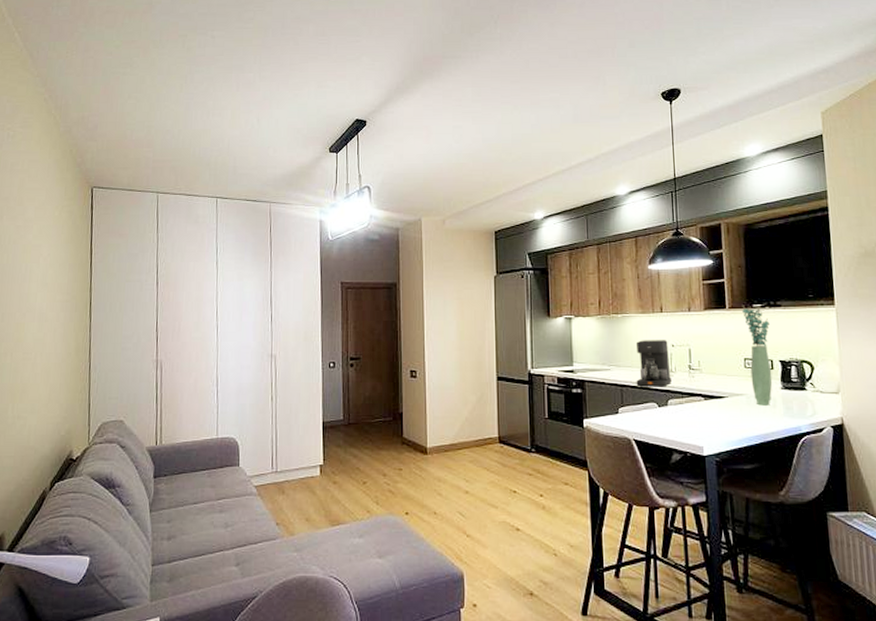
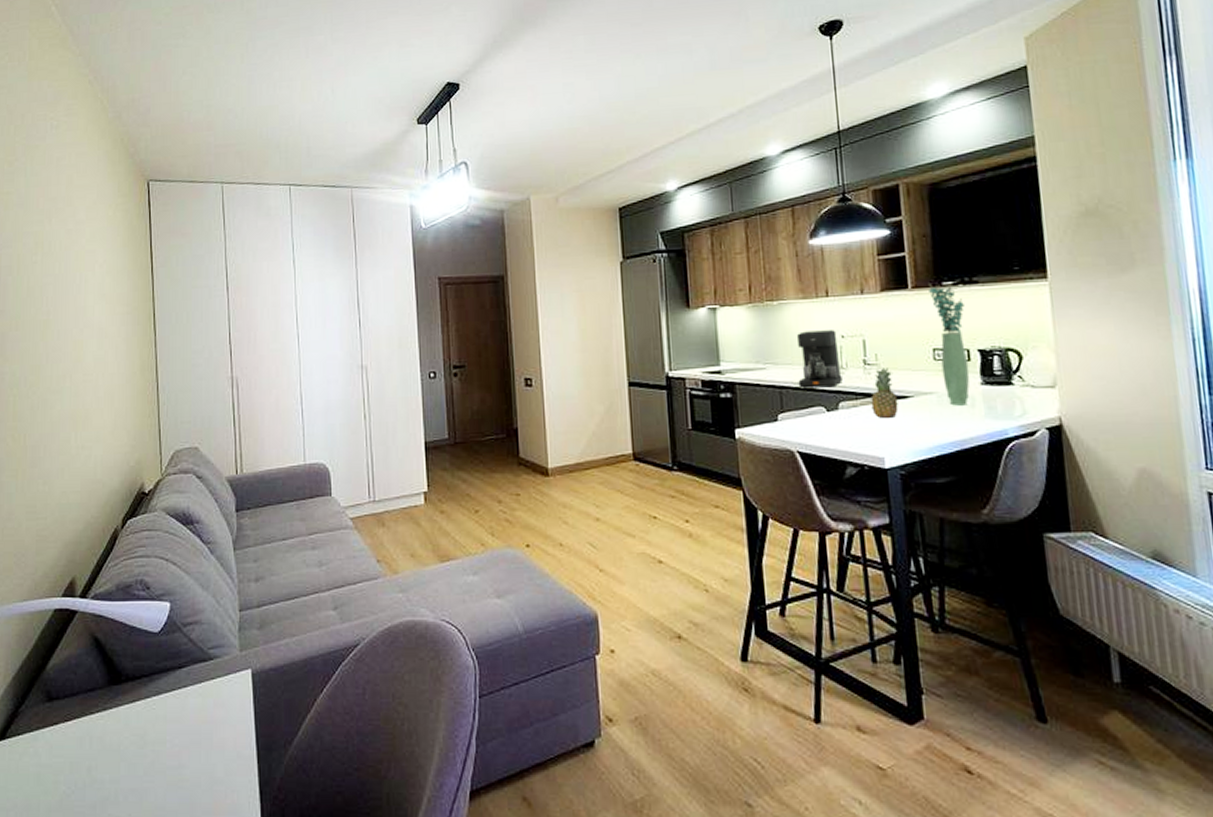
fruit: none [694,372,716,415] -> present [870,368,899,419]

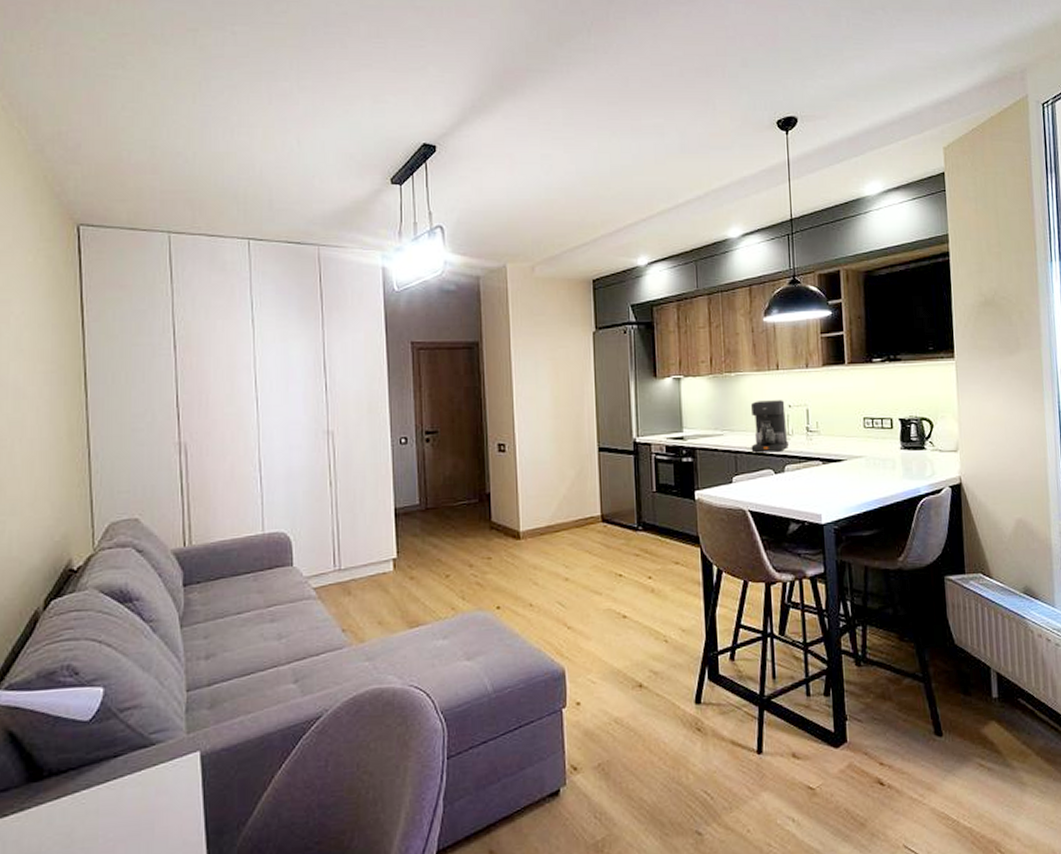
fruit: present [870,368,899,419] -> none [811,434,834,480]
vase: present [928,283,970,406] -> none [861,359,892,468]

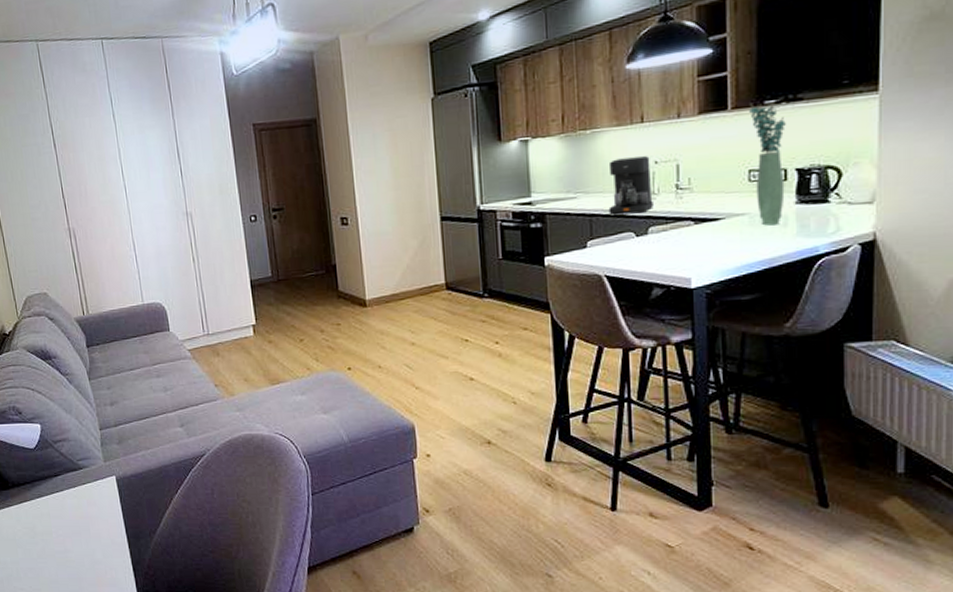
vase: none [861,359,892,468] -> present [749,102,786,226]

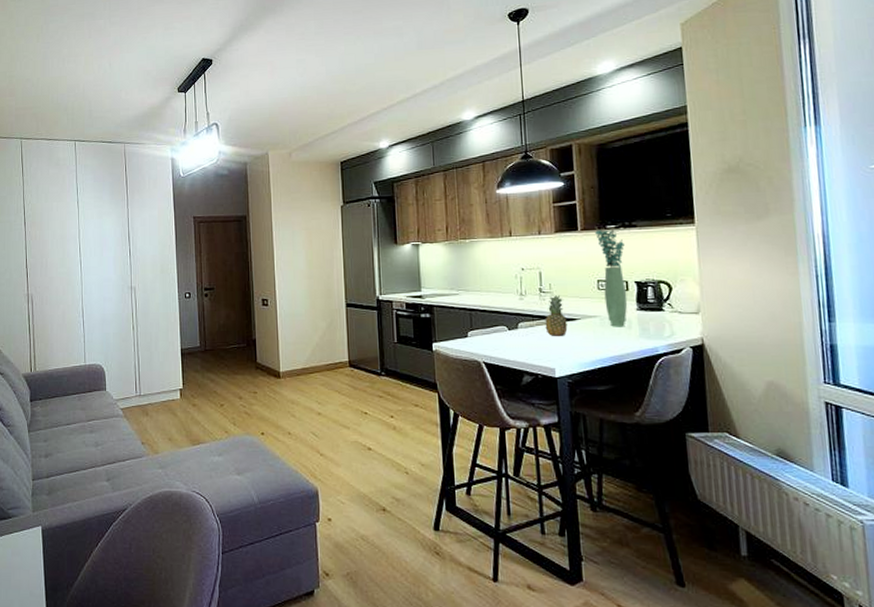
coffee maker: present [608,156,653,214] -> none [484,264,522,311]
fruit: none [681,191,709,242] -> present [545,295,568,337]

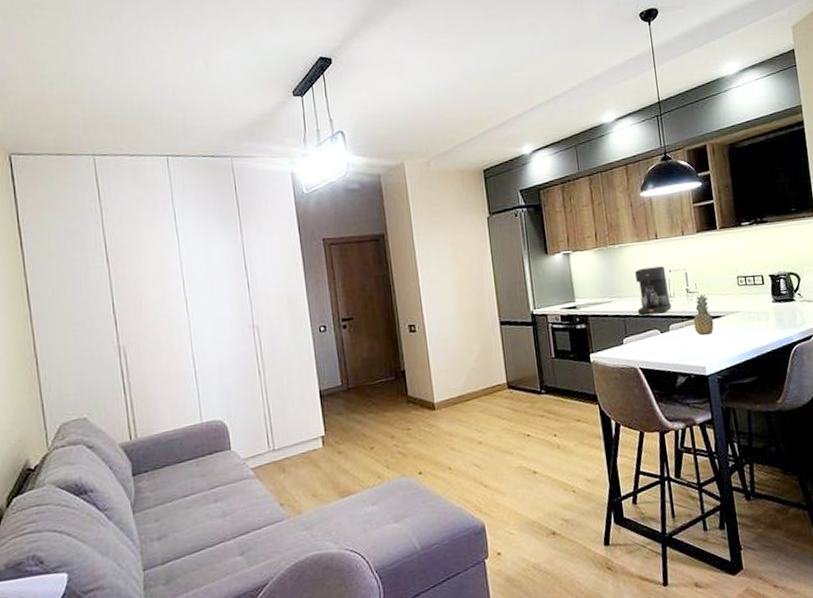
coffee maker: none [484,264,522,311] -> present [634,266,671,315]
vase: present [595,226,628,327] -> none [731,224,765,321]

